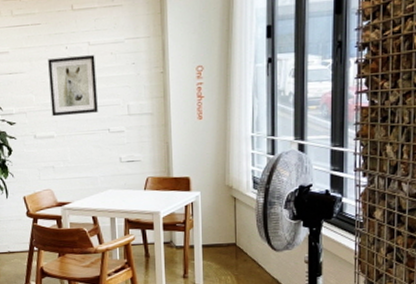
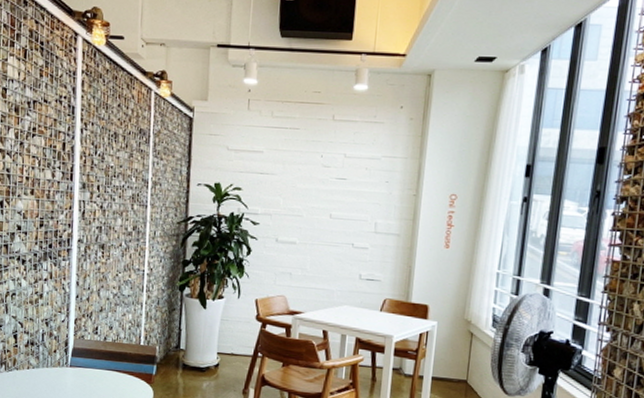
wall art: present [48,55,98,117] -> none [297,165,349,225]

